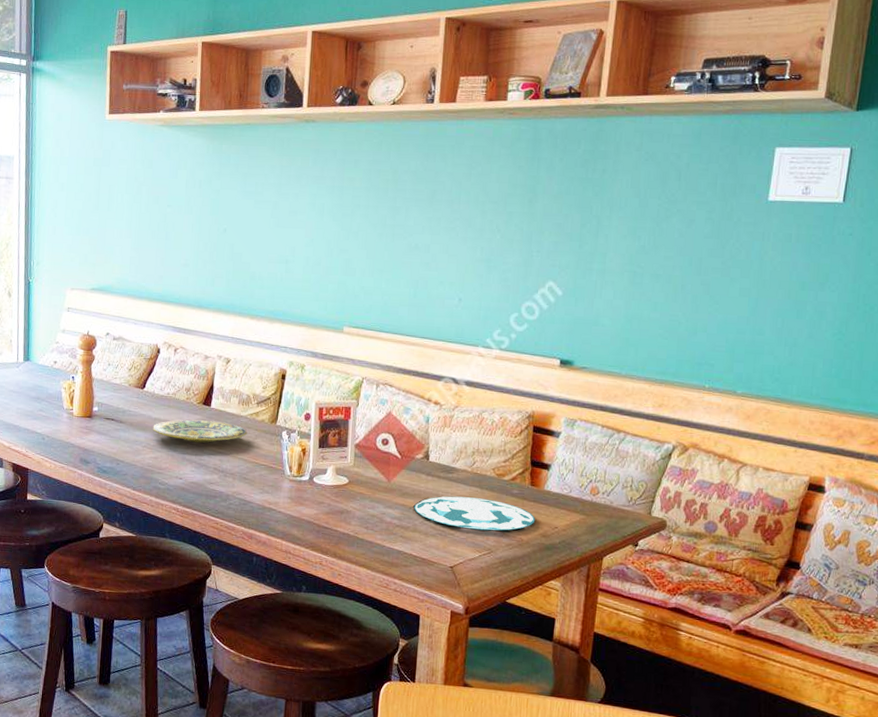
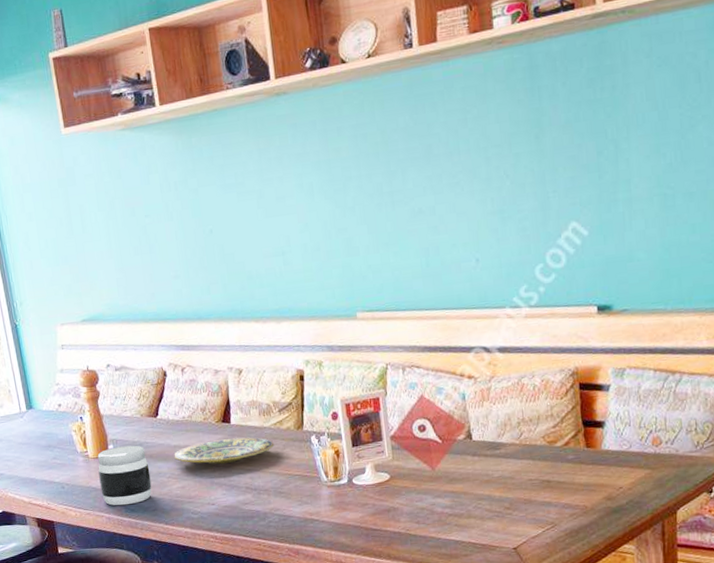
jar: none [78,410,128,466] -> present [97,445,152,506]
plate: present [414,496,536,531] -> none [464,470,597,506]

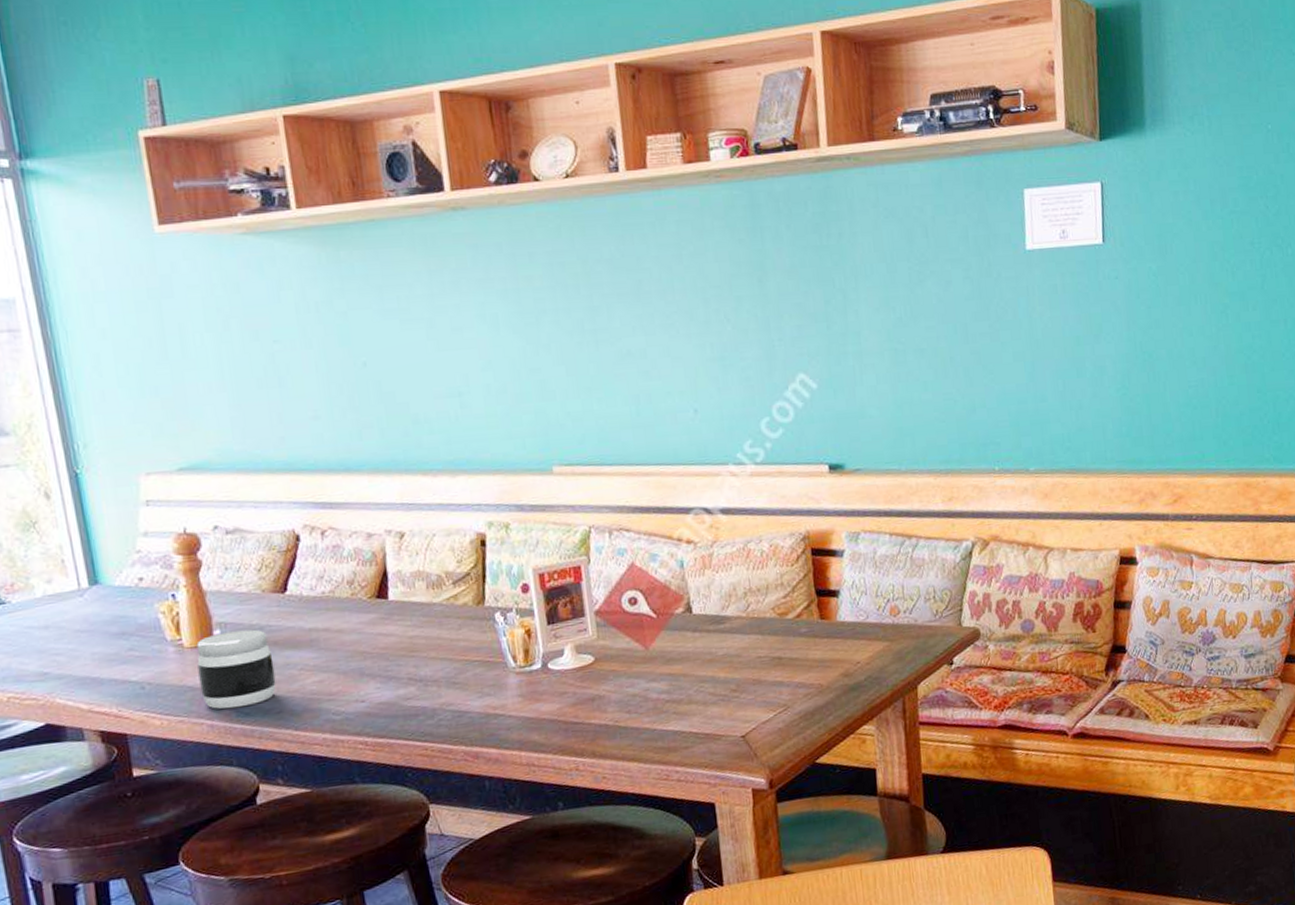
plate: present [174,437,274,464] -> none [308,615,447,651]

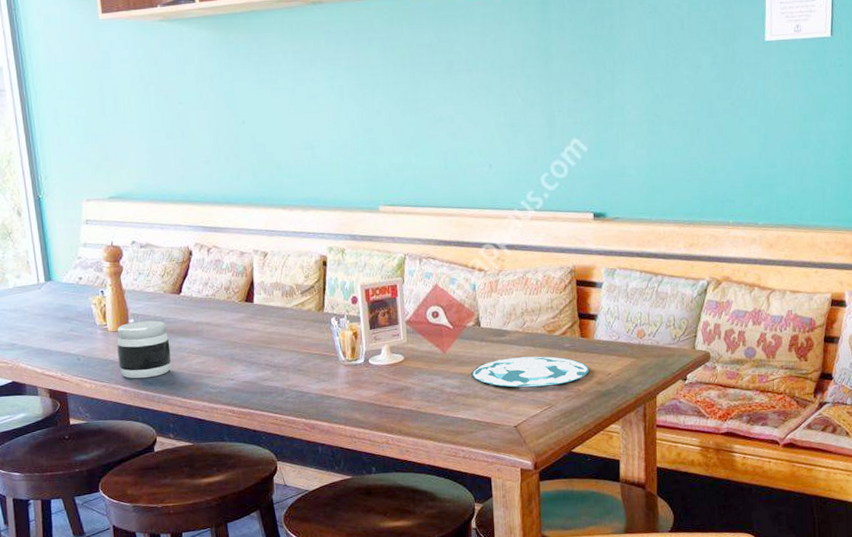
plate: none [684,645,833,687] -> present [472,356,590,388]

